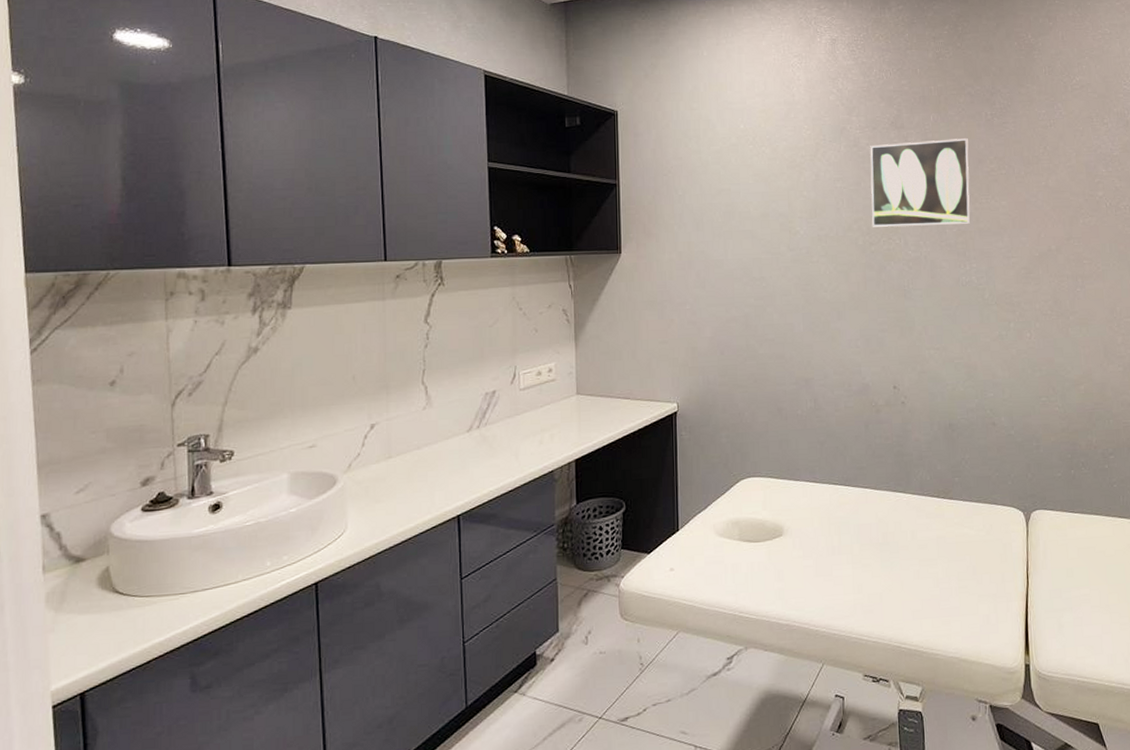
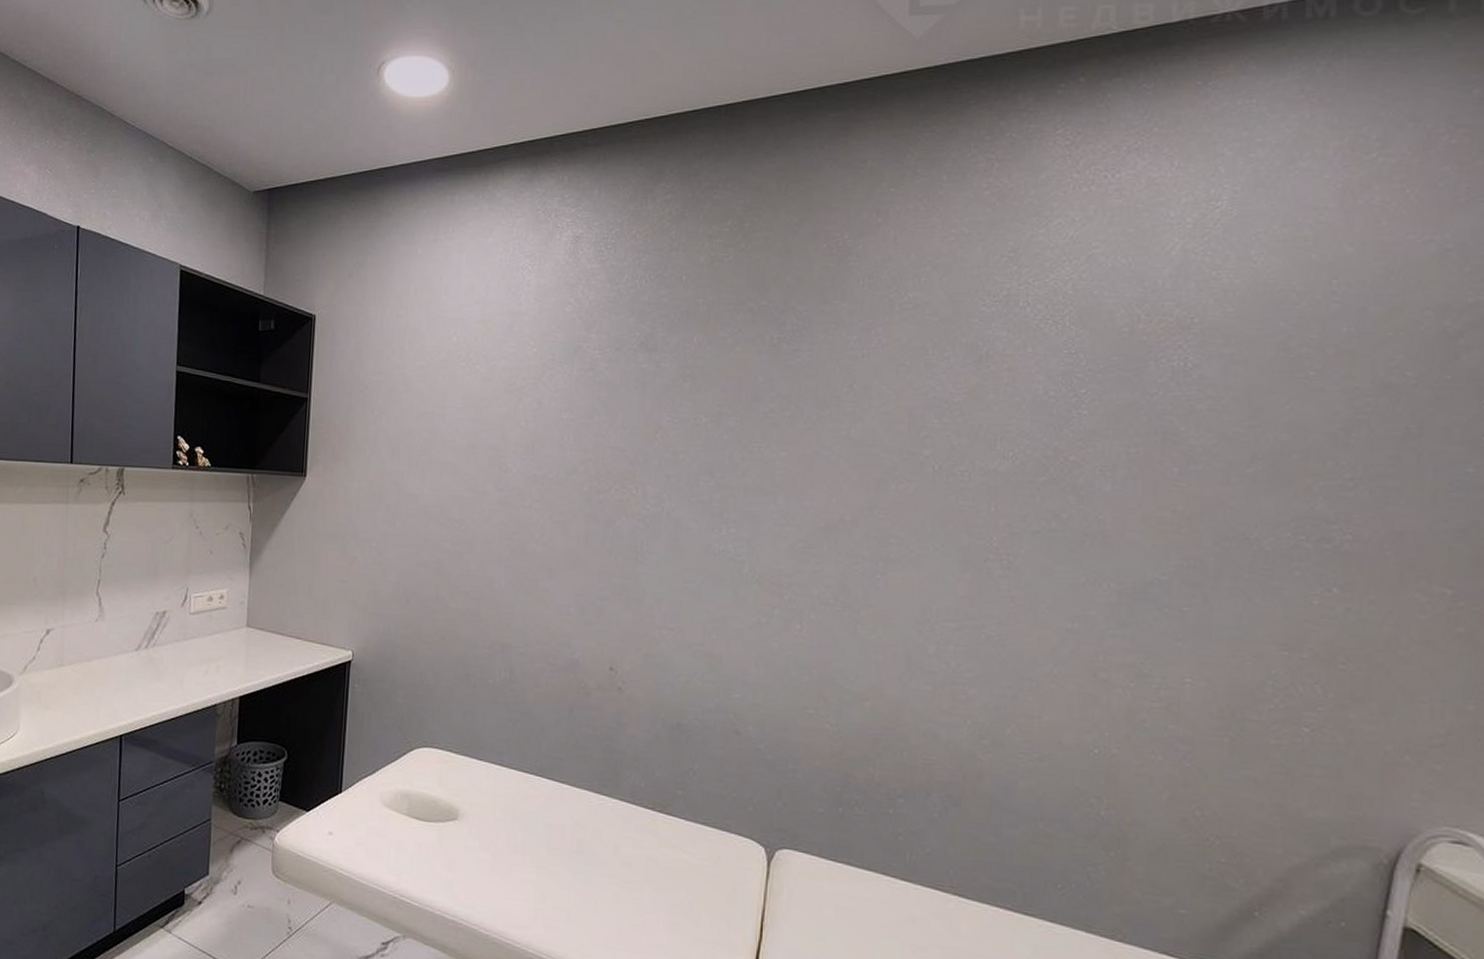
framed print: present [870,138,970,227] -> none [602,367,742,477]

